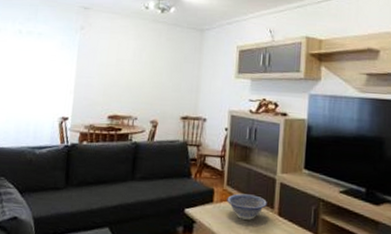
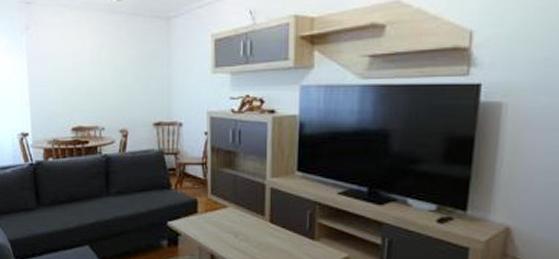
decorative bowl: present [227,193,267,220] -> none [212,202,257,229]

